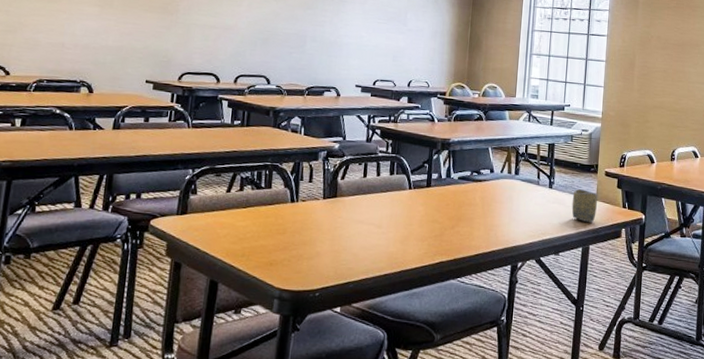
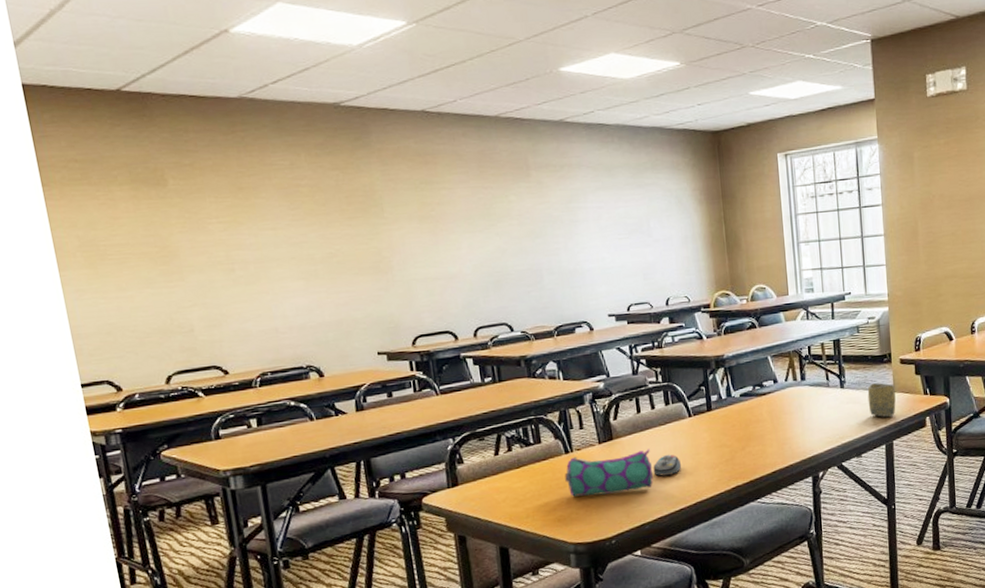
pencil case: none [285,206,368,249] -> present [564,449,653,497]
computer mouse: none [367,220,395,240] -> present [653,454,682,477]

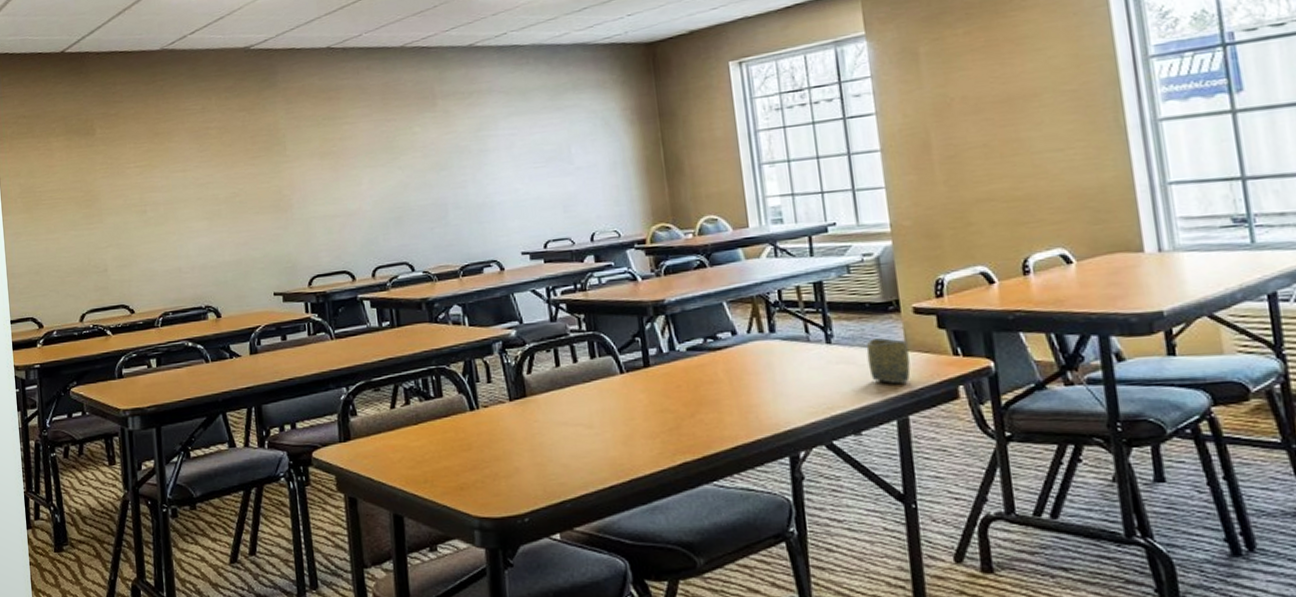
pencil case: present [564,449,653,497] -> none [469,410,576,463]
computer mouse: present [653,454,682,477] -> none [575,417,612,444]

